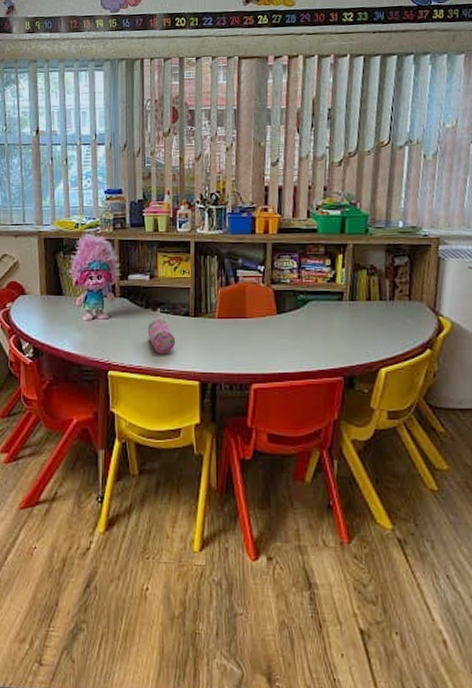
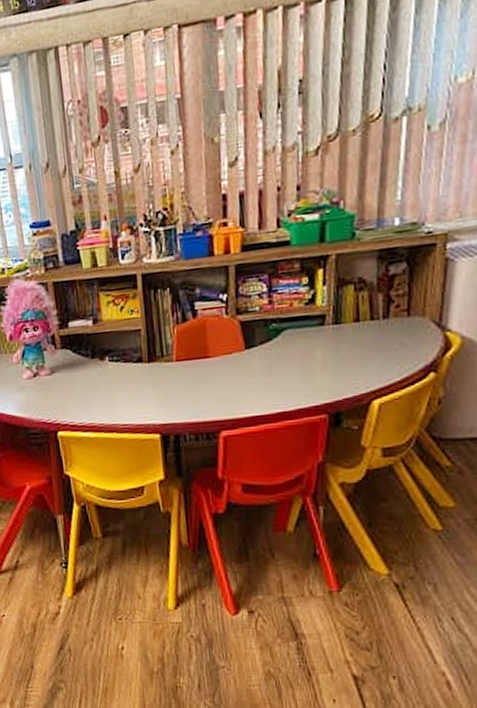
pencil case: present [147,318,176,354] -> none [96,367,130,408]

